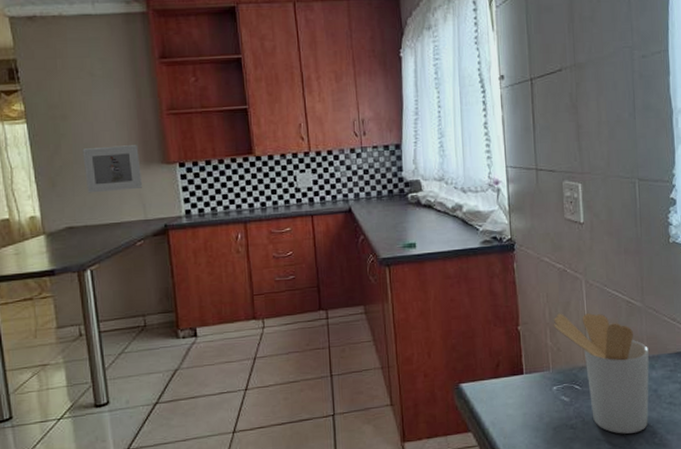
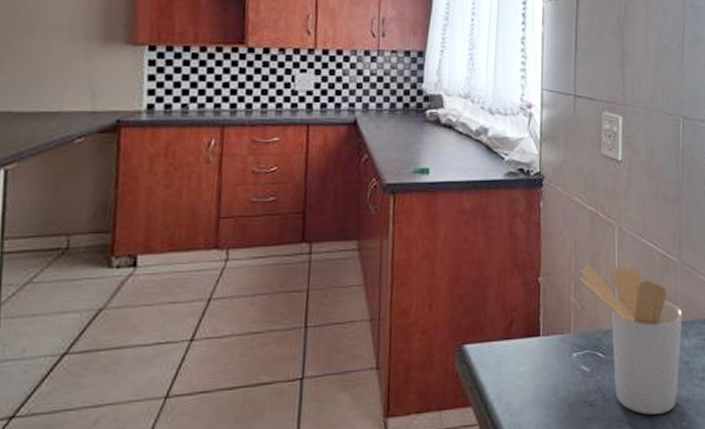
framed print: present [82,145,142,193] -> none [19,15,99,73]

